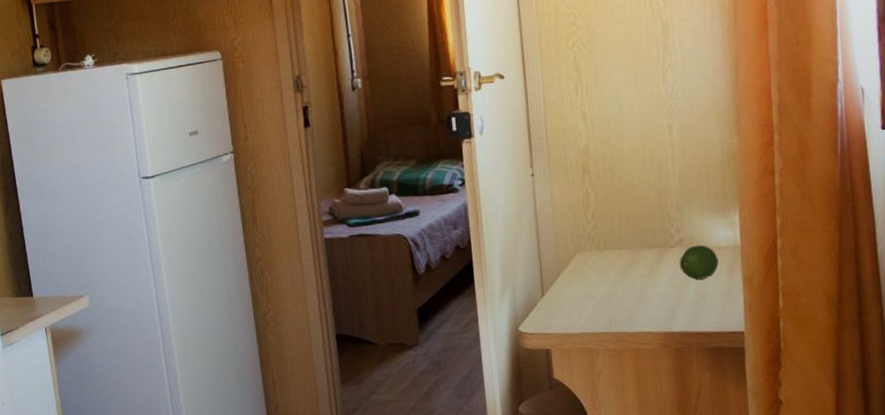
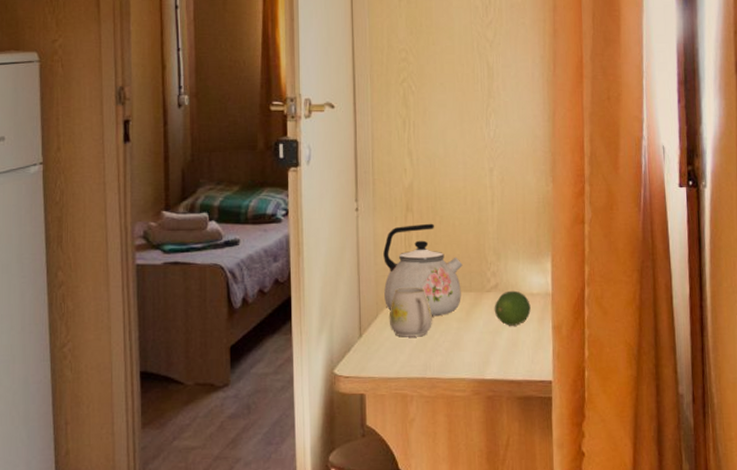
kettle: none [561,183,644,274] -> present [383,223,463,317]
mug: none [570,246,615,295] -> present [389,287,432,337]

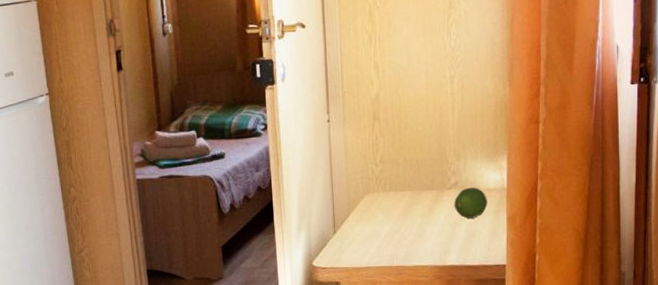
kettle: present [383,223,463,317] -> none [353,130,425,214]
mug: present [389,287,432,337] -> none [359,188,398,232]

